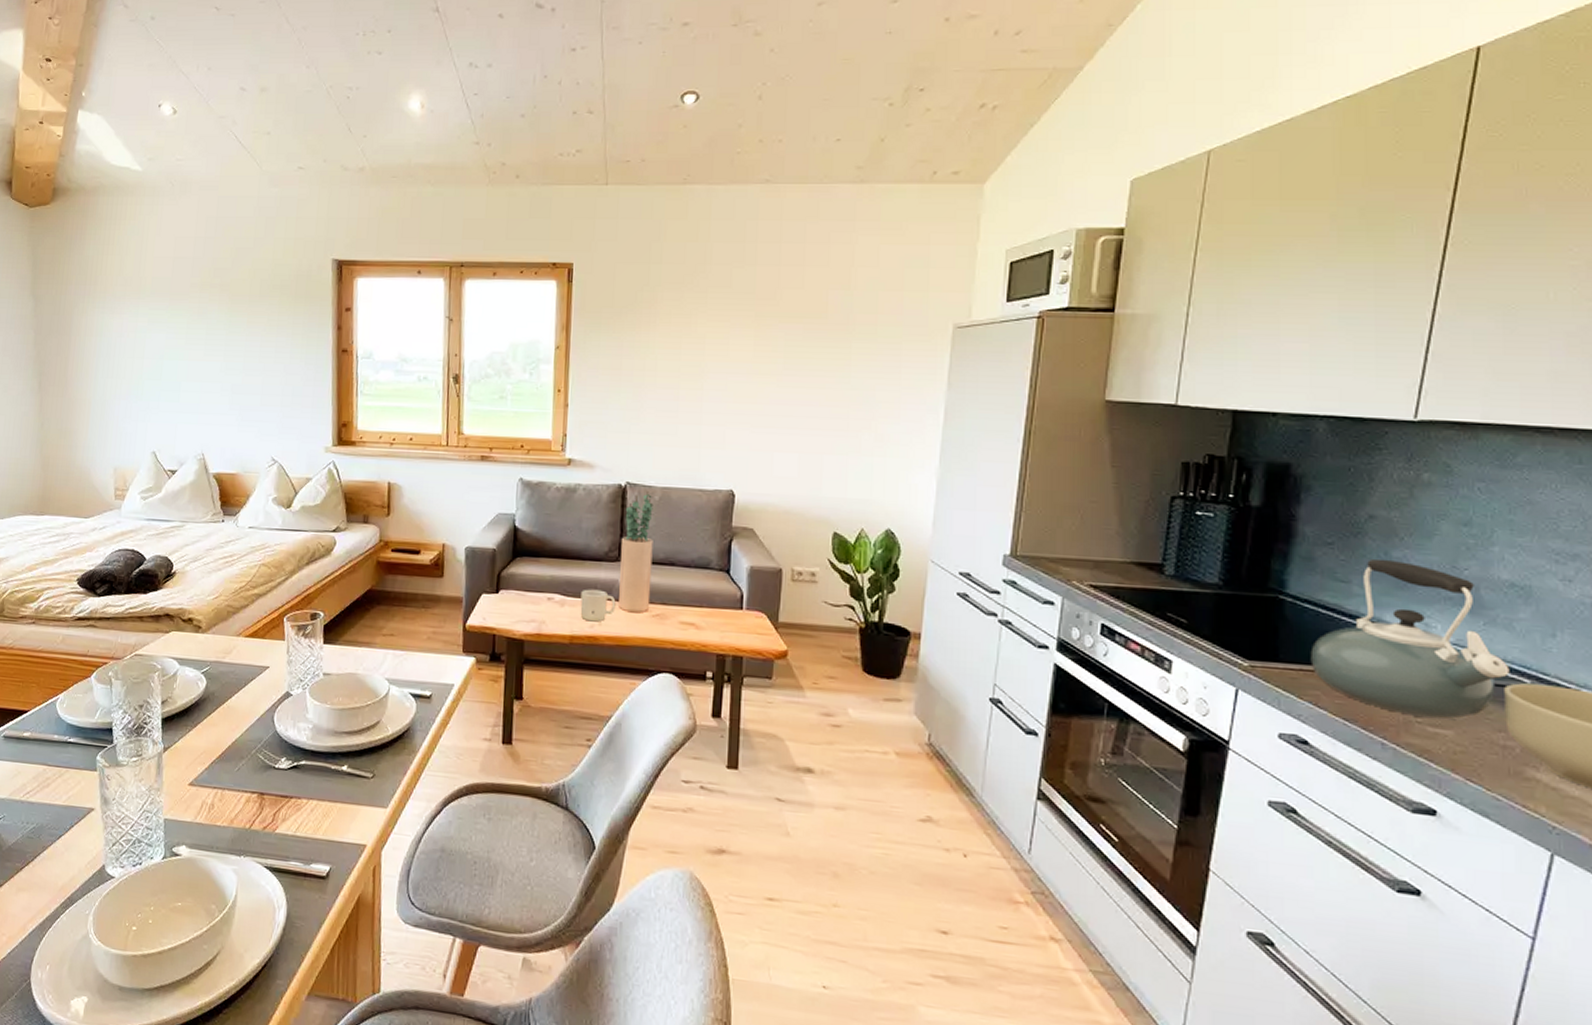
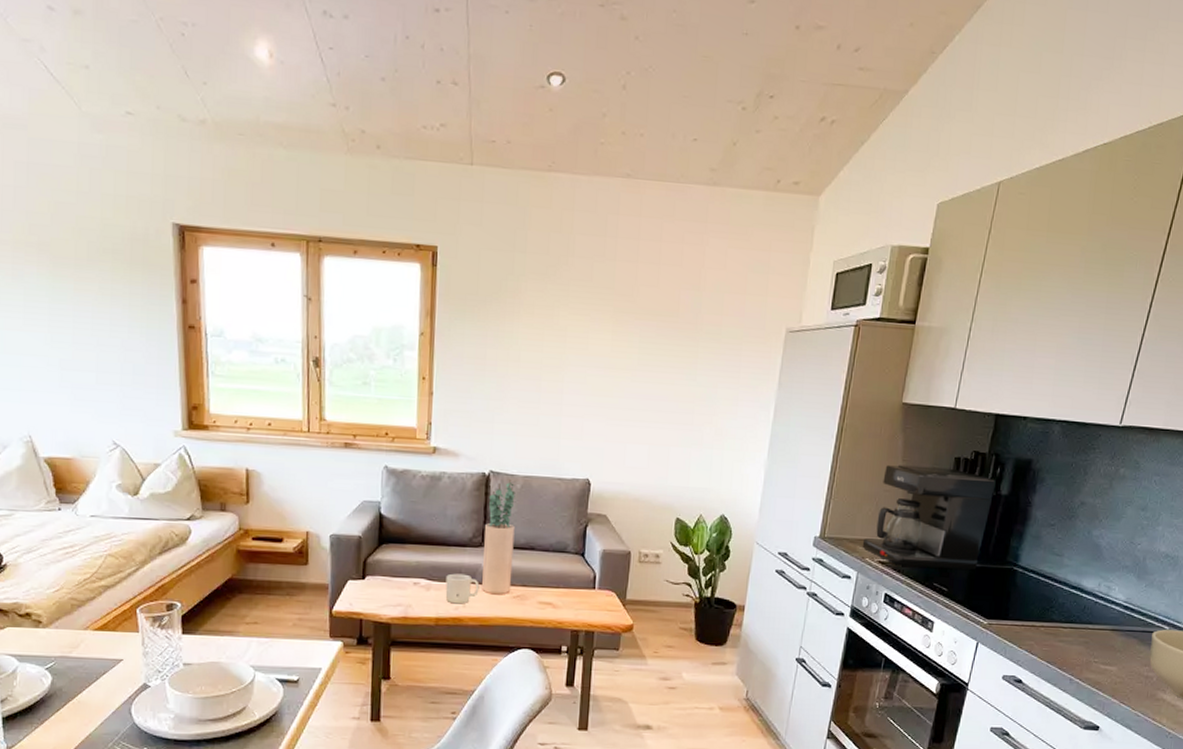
coffee maker: none [1066,471,1242,598] -> present [862,465,996,570]
kettle: present [1310,559,1510,720] -> none [1029,537,1157,659]

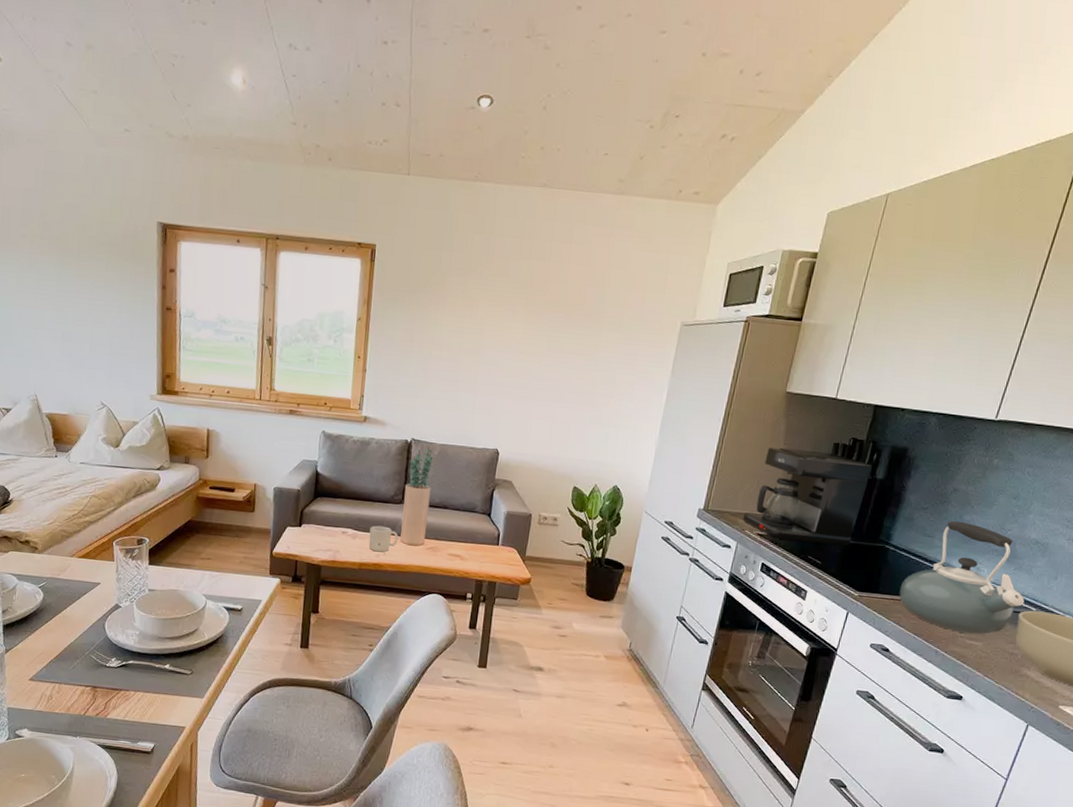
kettle: none [1029,537,1157,659] -> present [899,521,1025,636]

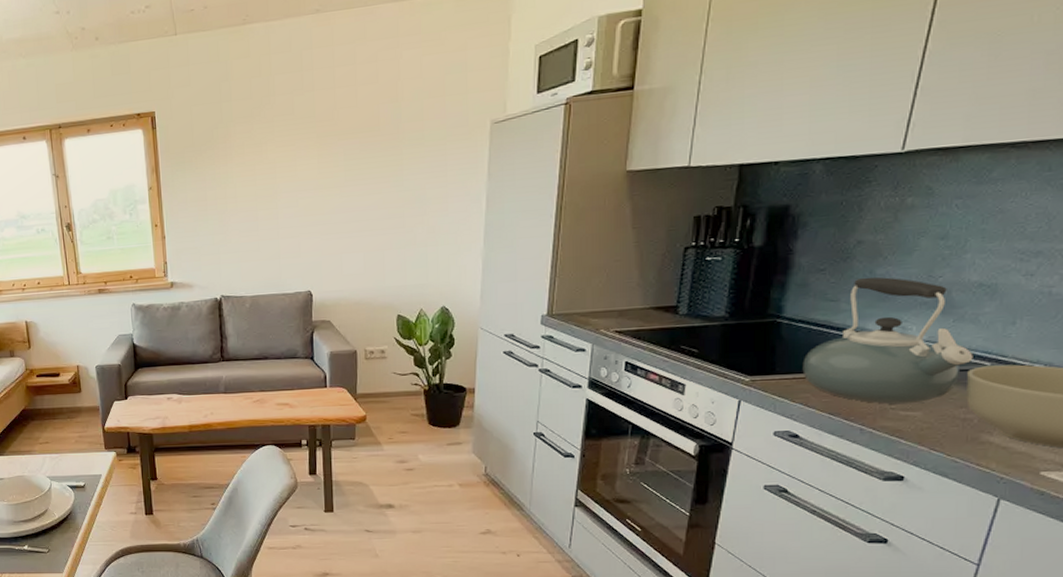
mug: present [368,525,398,552] -> none [194,386,223,413]
vase: present [400,447,433,546] -> none [221,301,251,402]
coffee maker: present [742,447,872,546] -> none [595,227,746,333]

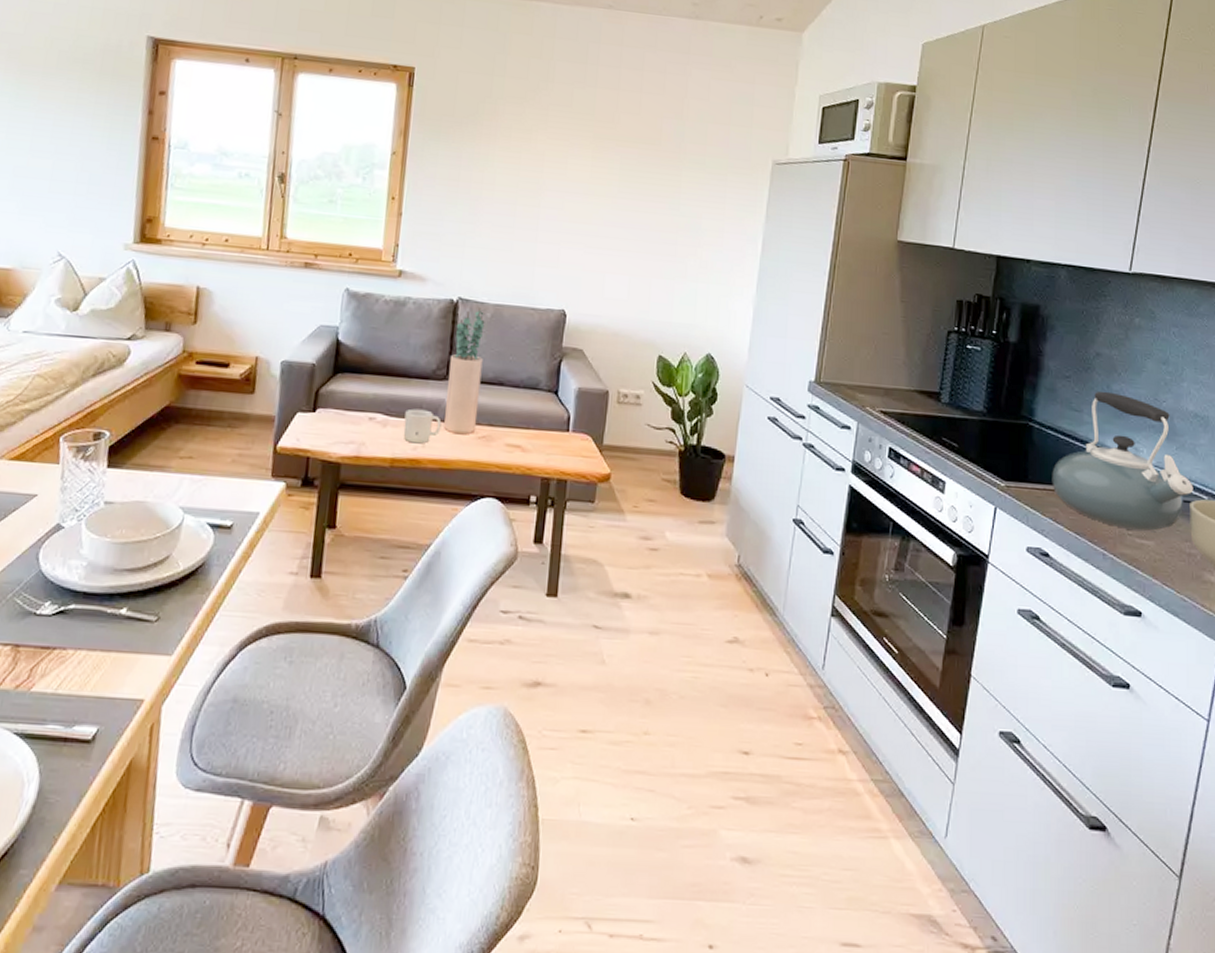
mug: none [194,386,223,413] -> present [403,408,442,444]
vase: none [221,301,251,402] -> present [444,308,485,435]

